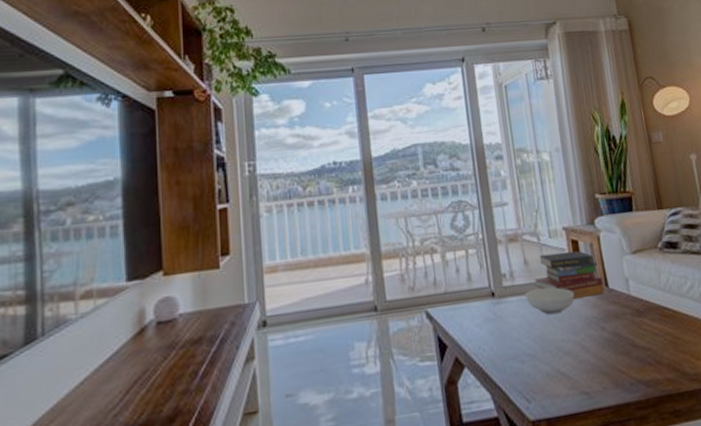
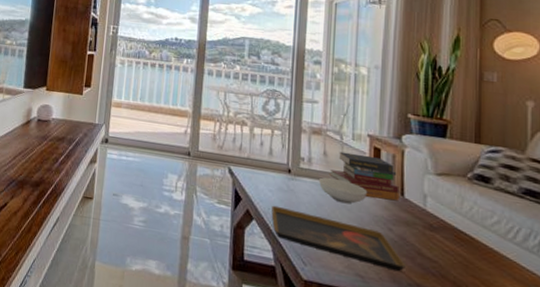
decorative tray: none [482,334,625,381] -> present [271,205,406,272]

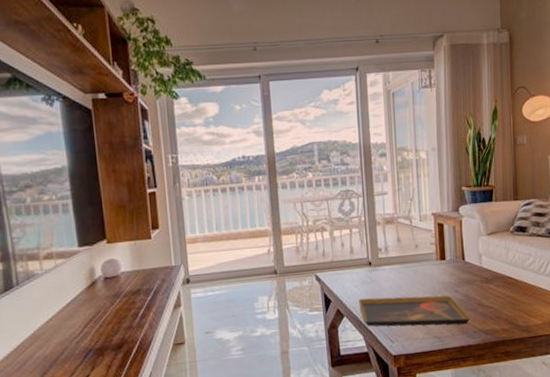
bowl: present [318,177,368,204] -> none [395,259,437,280]
books: present [328,151,399,202] -> none [403,232,461,269]

